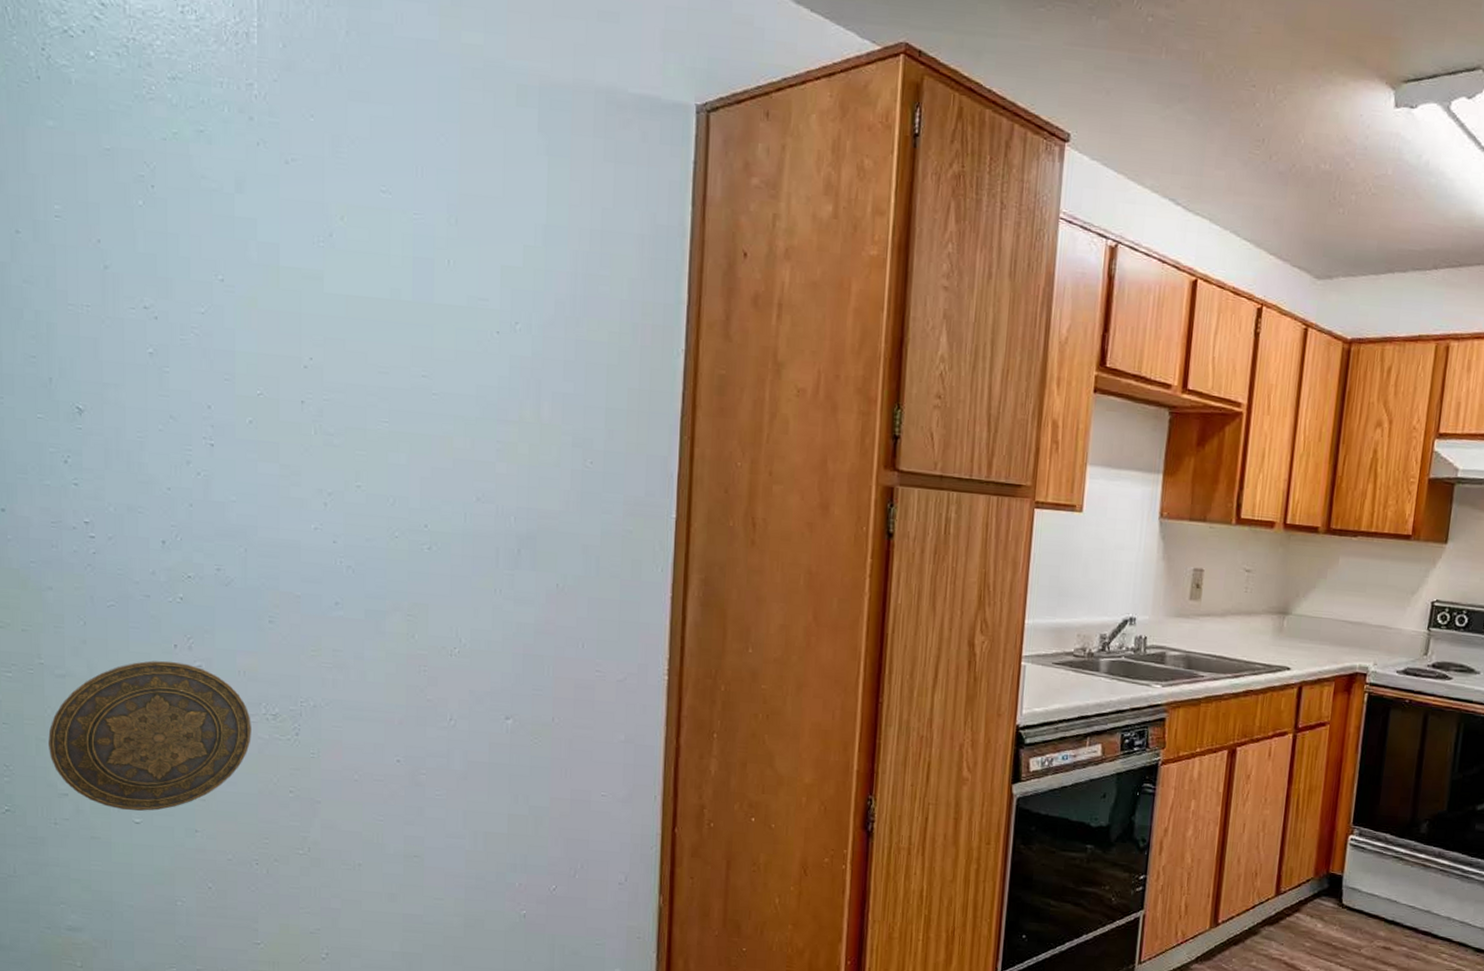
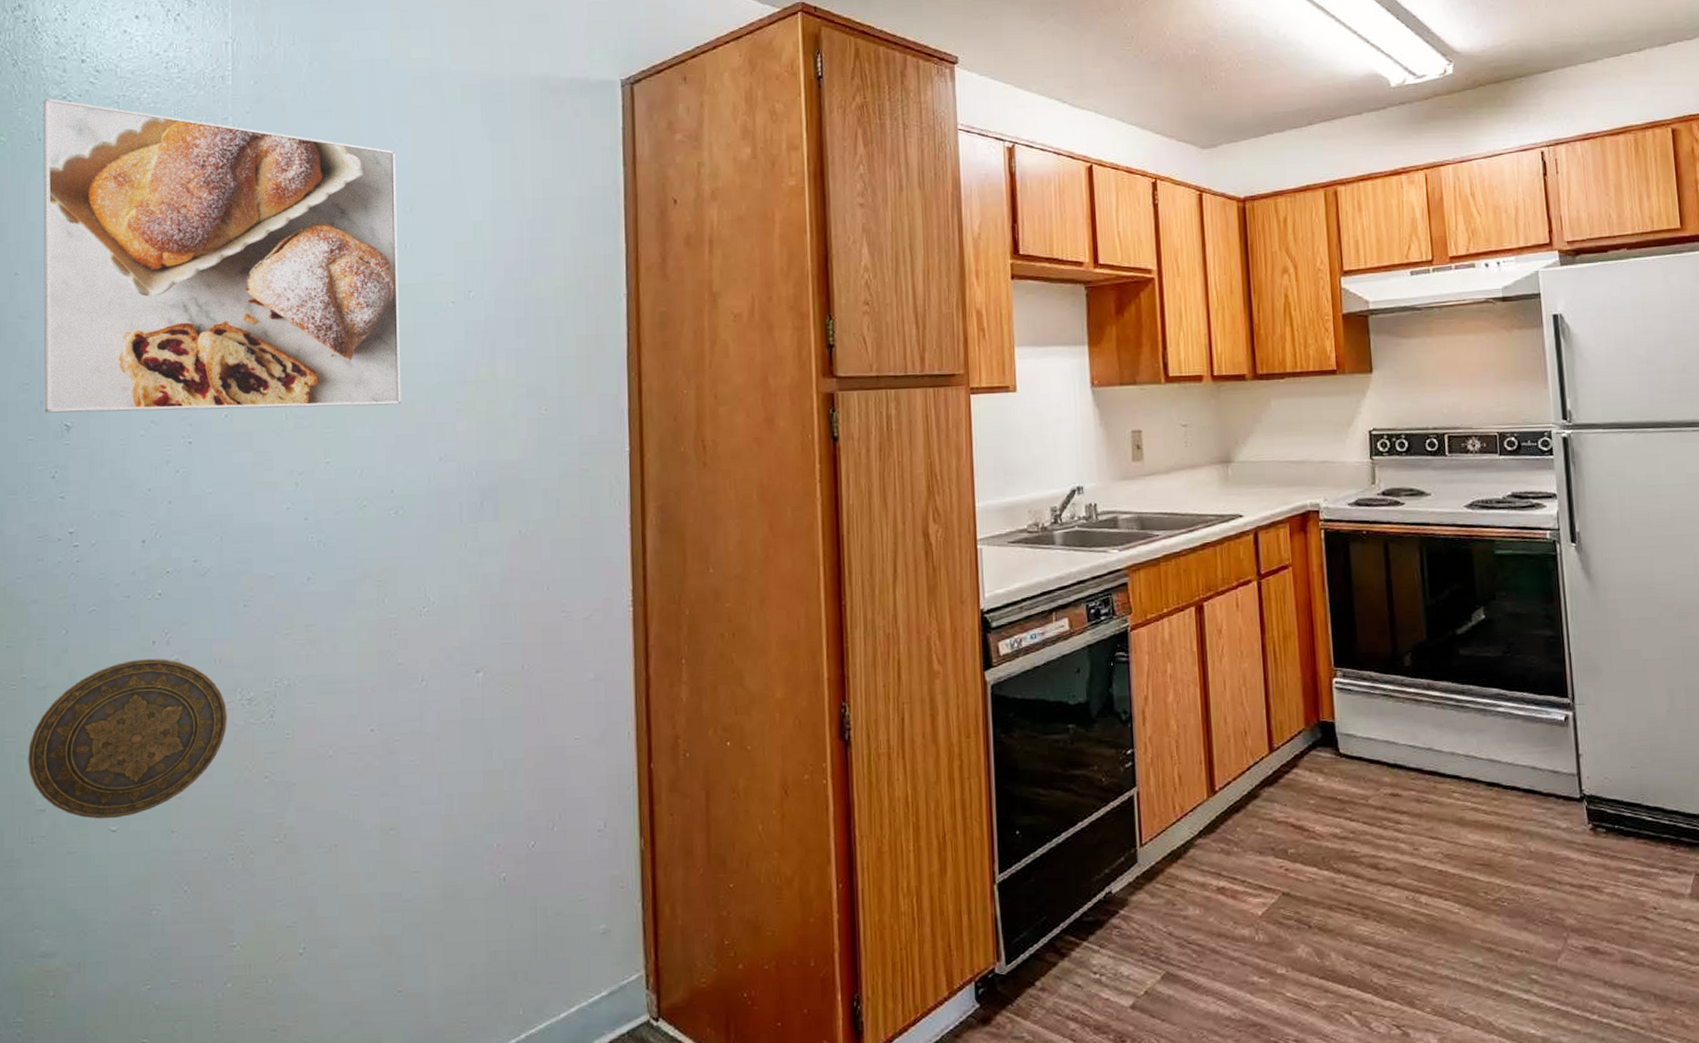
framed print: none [42,28,441,435] -> present [43,98,401,413]

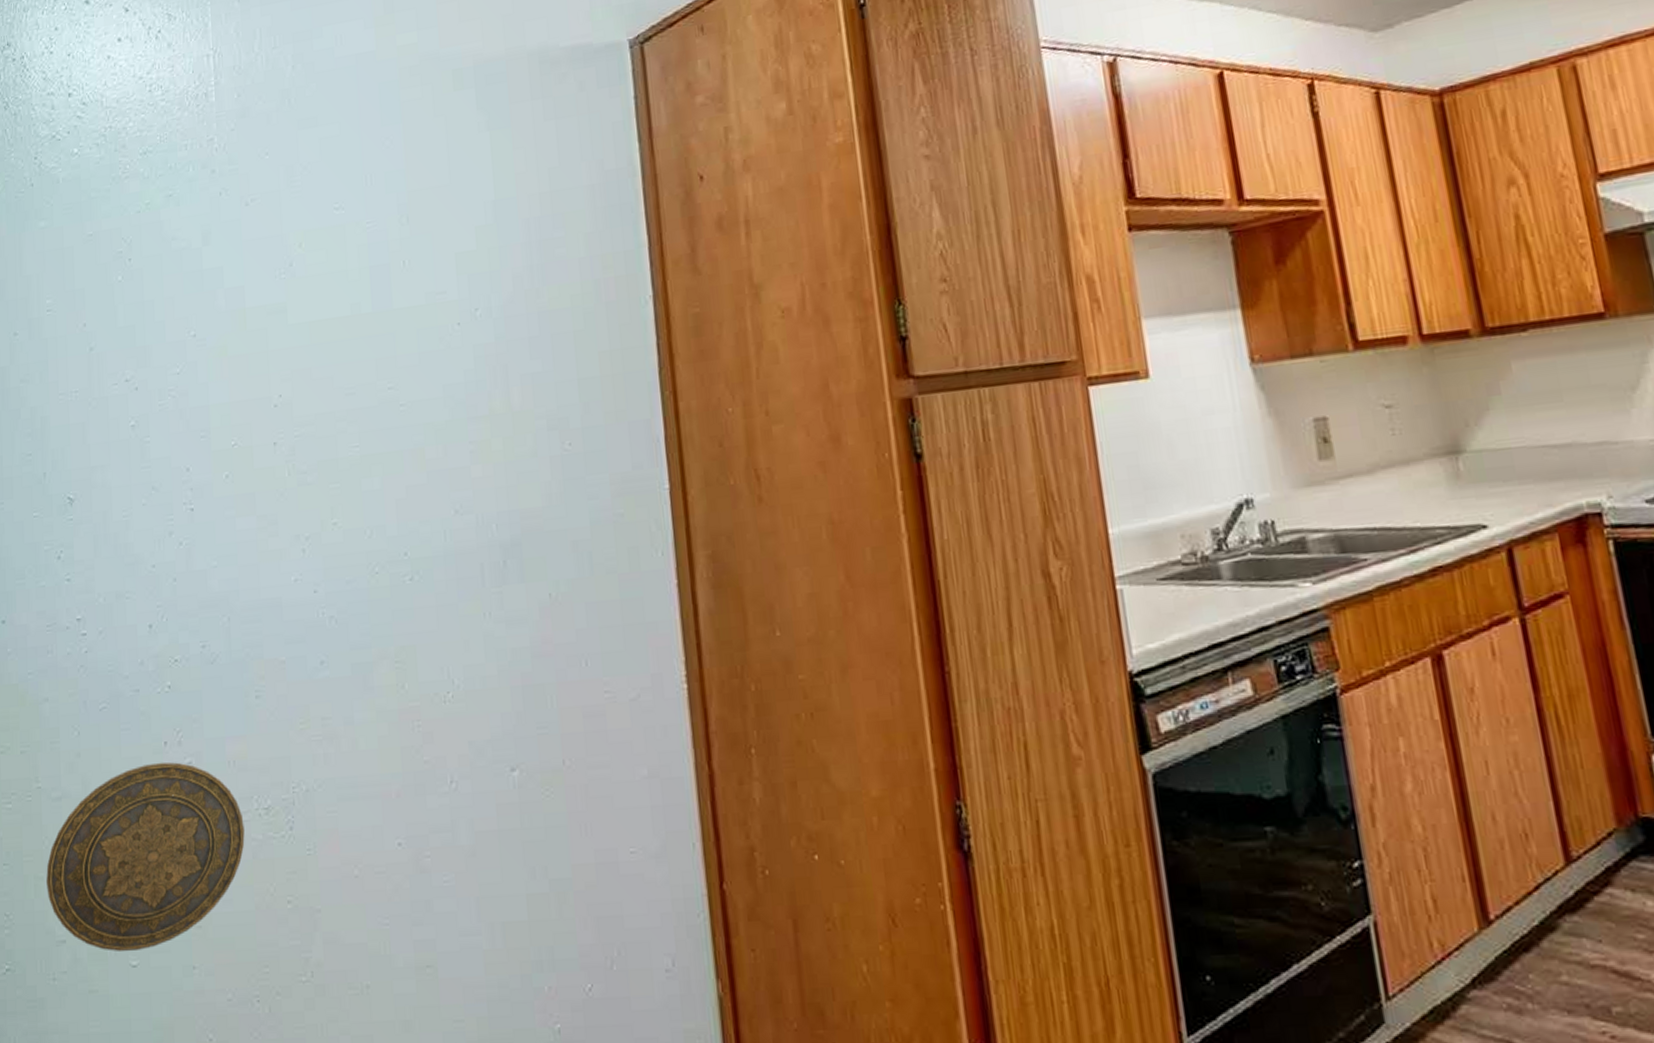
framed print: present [43,98,401,413] -> none [34,138,410,486]

